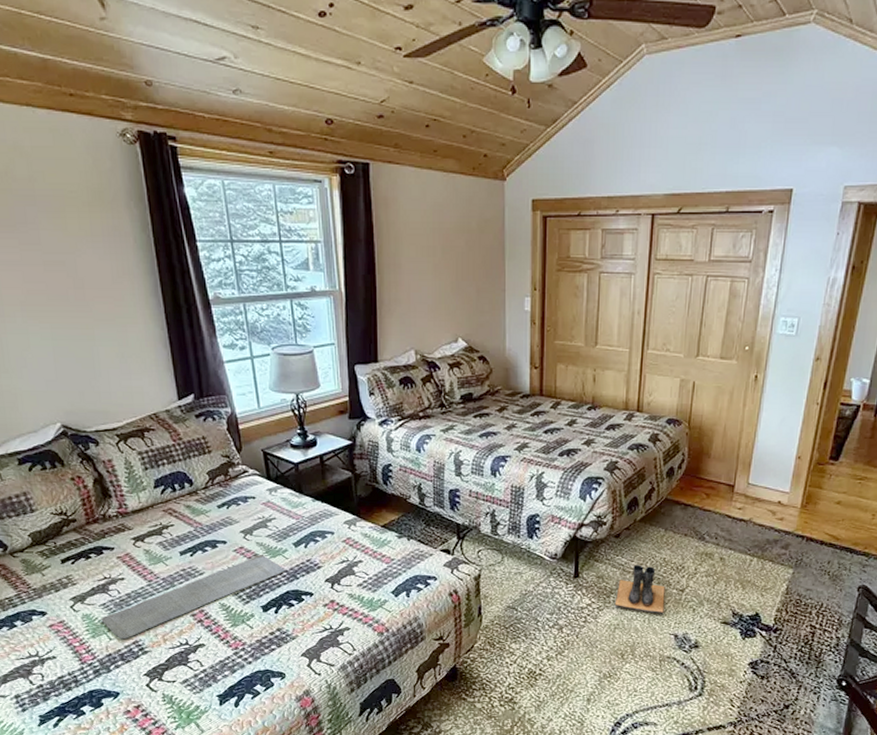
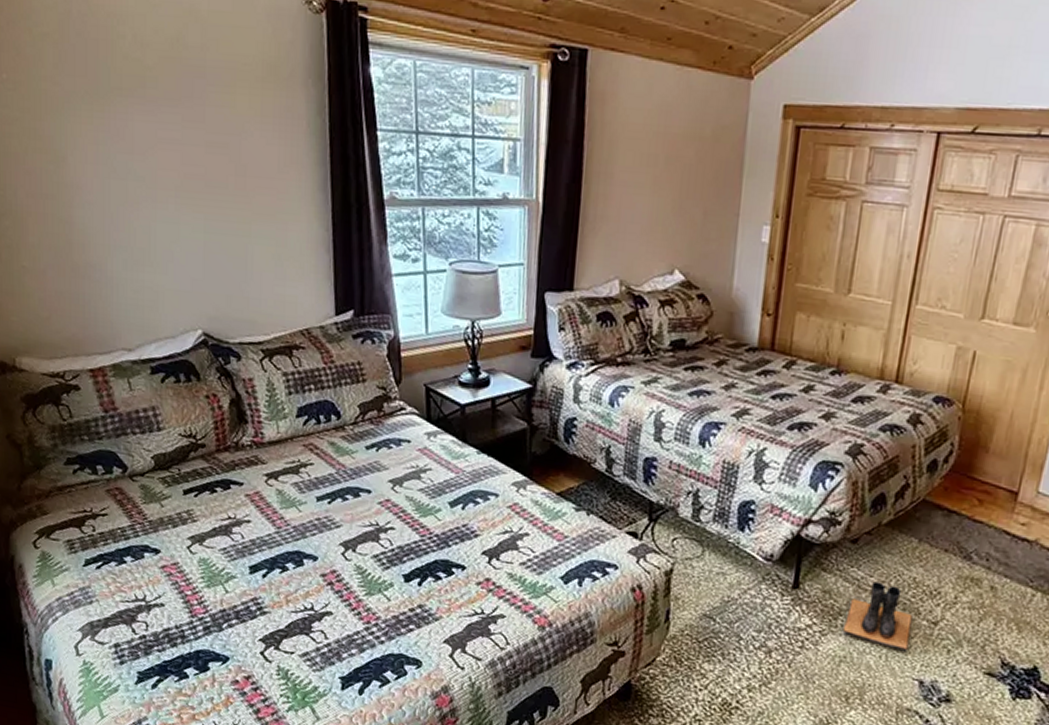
bath mat: present [101,554,285,639] -> none [219,511,436,594]

